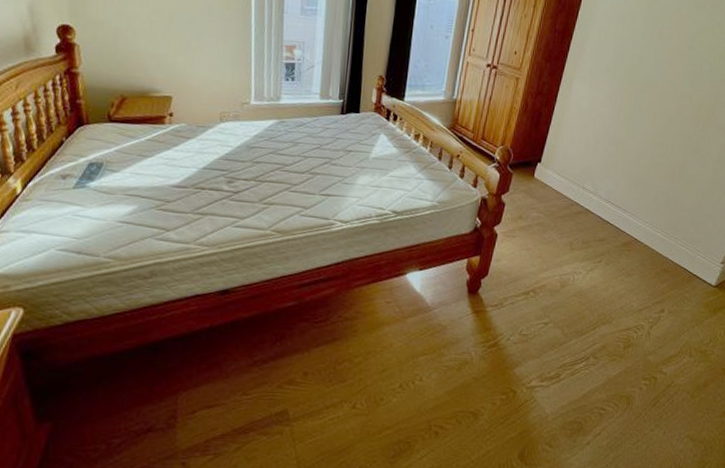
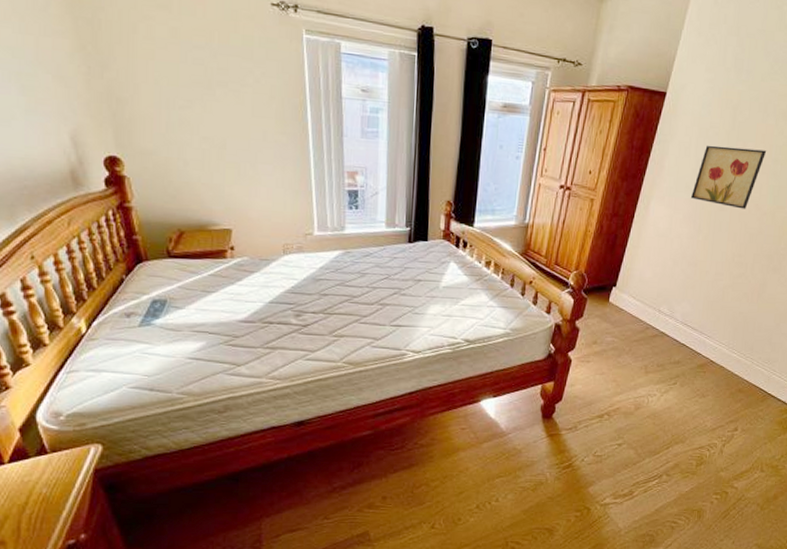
wall art: none [612,31,682,92] -> present [691,145,767,209]

